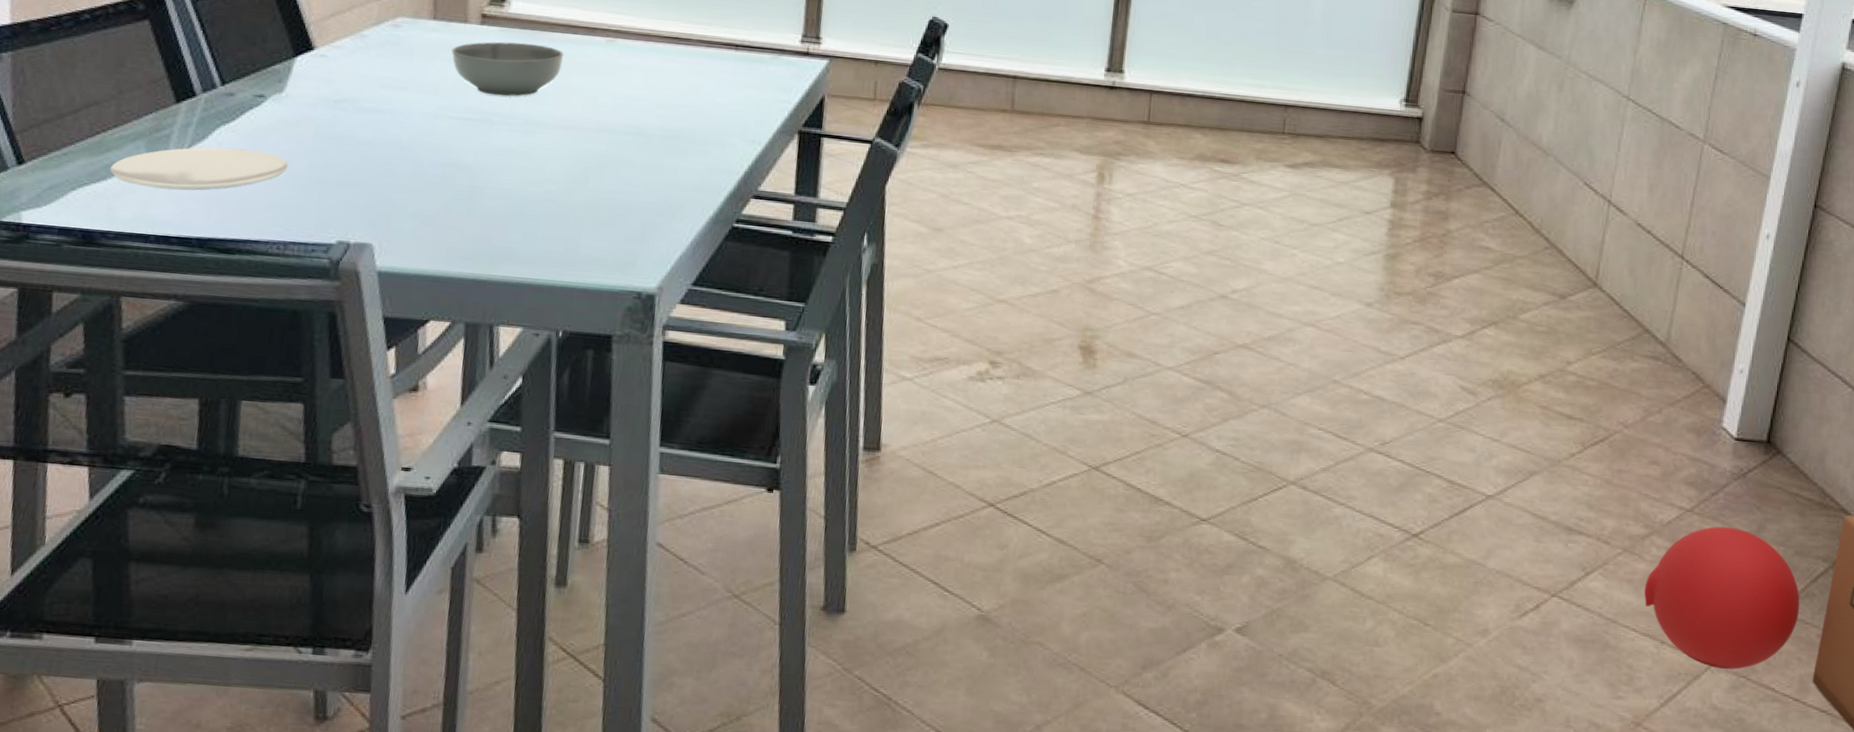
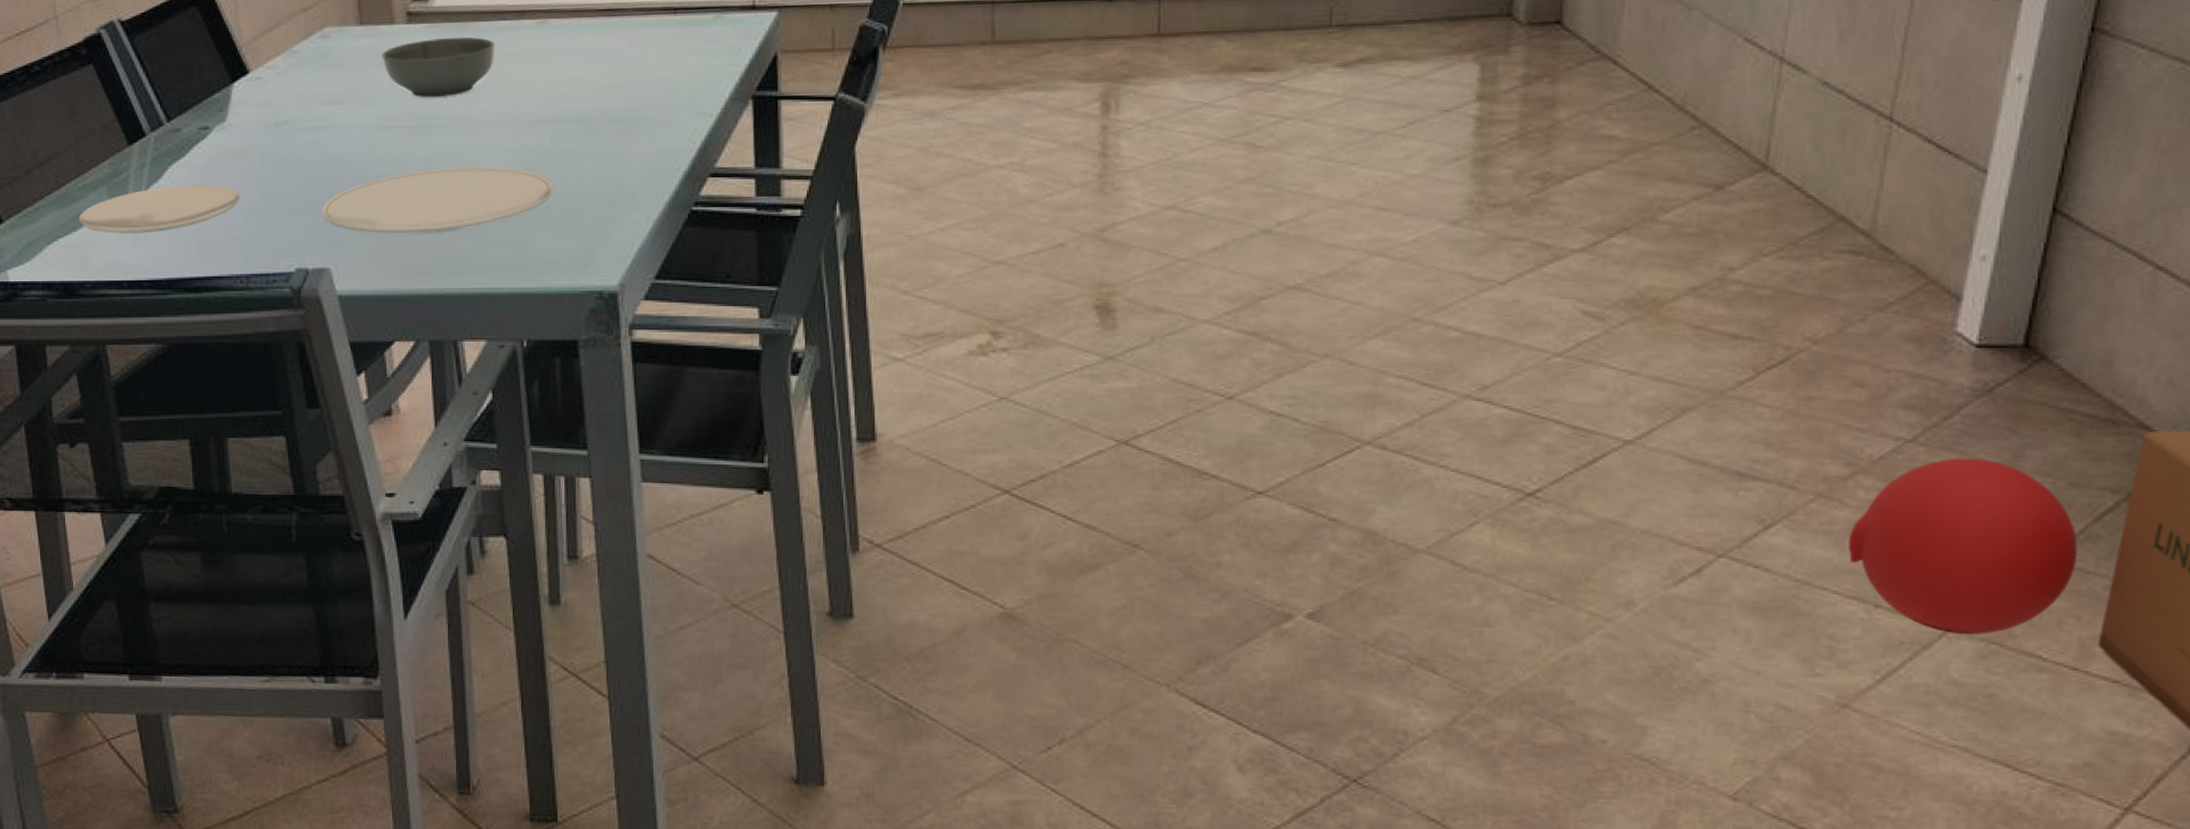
plate: none [371,161,606,222] -> present [321,166,554,234]

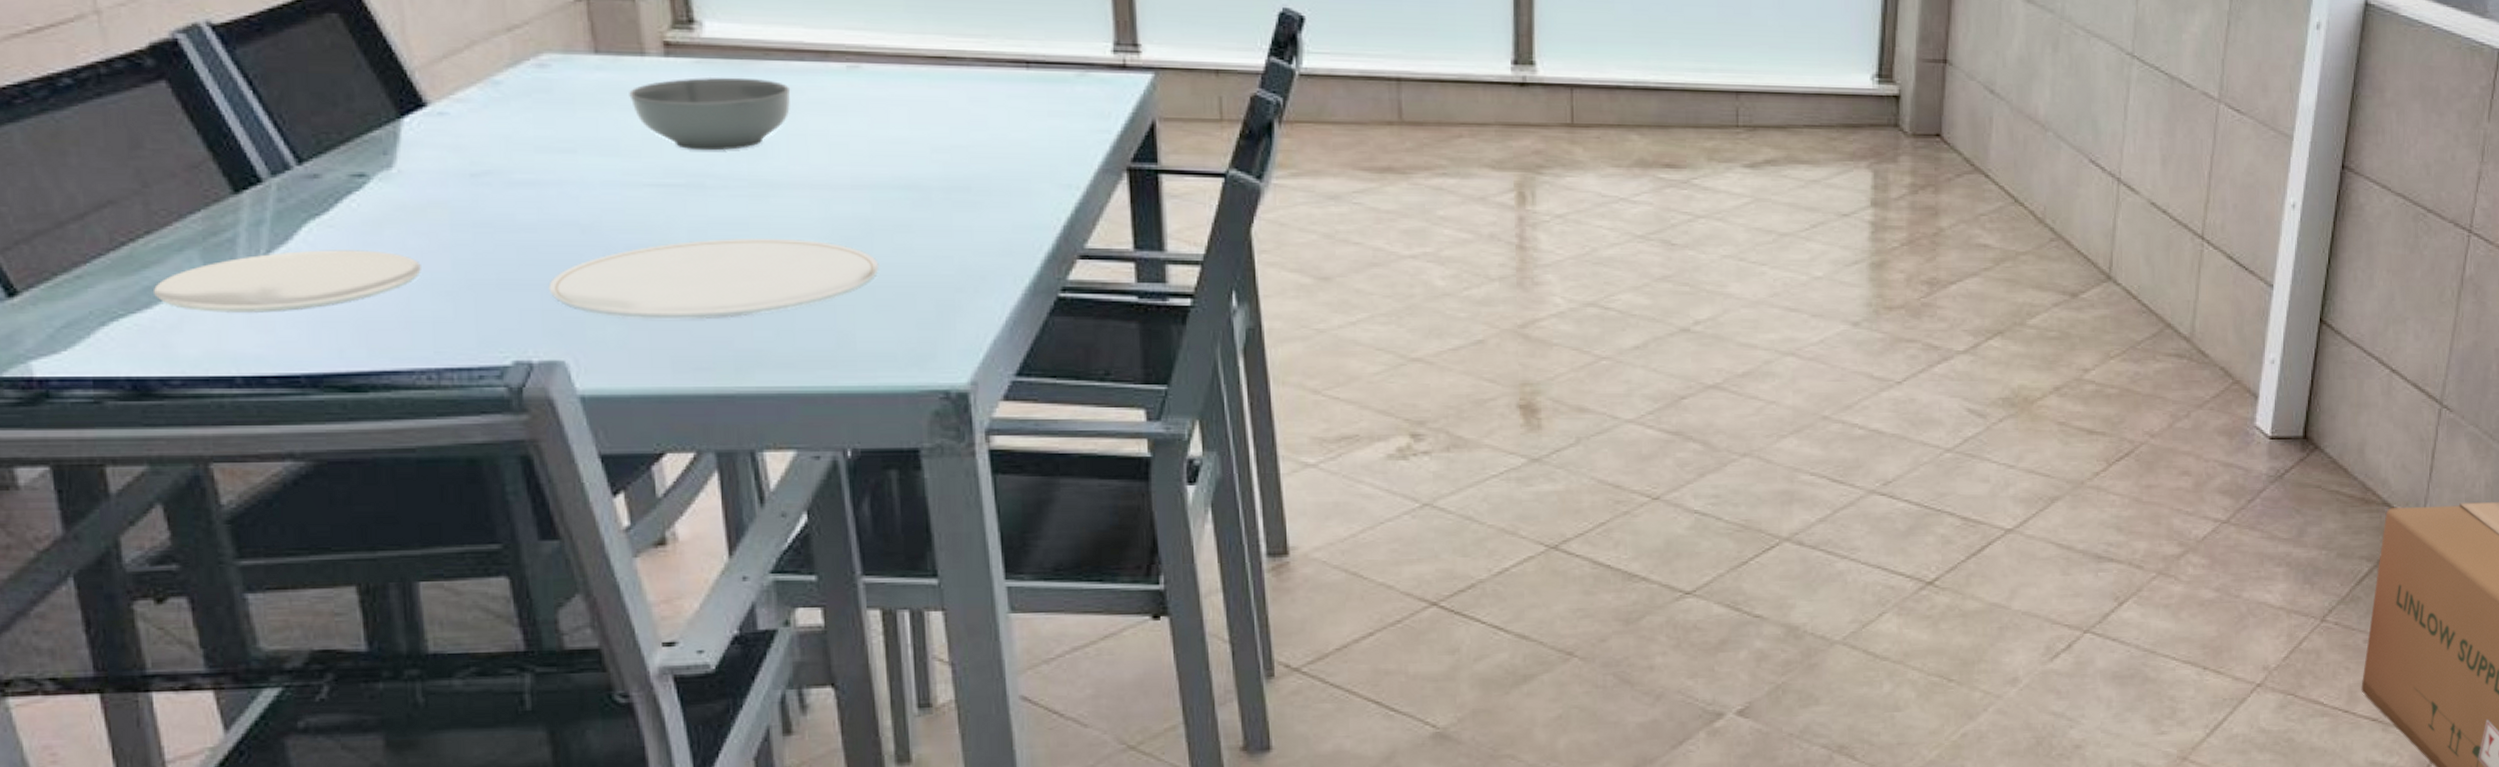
ball: present [1847,457,2078,634] -> none [2182,535,2346,688]

